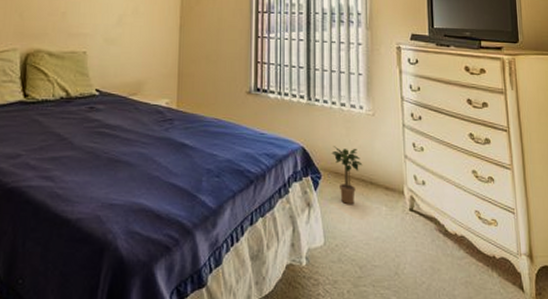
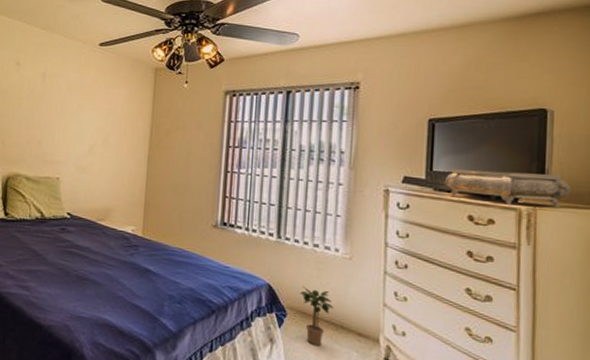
jewelry box: none [443,25,538,56] -> present [444,169,571,209]

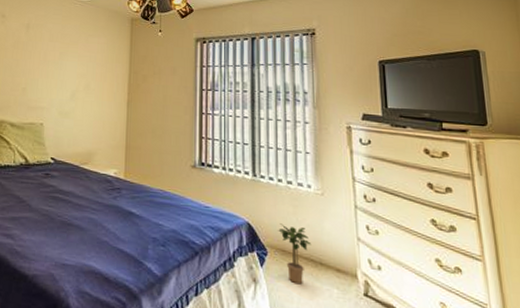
jewelry box: present [444,169,571,209] -> none [399,106,511,140]

